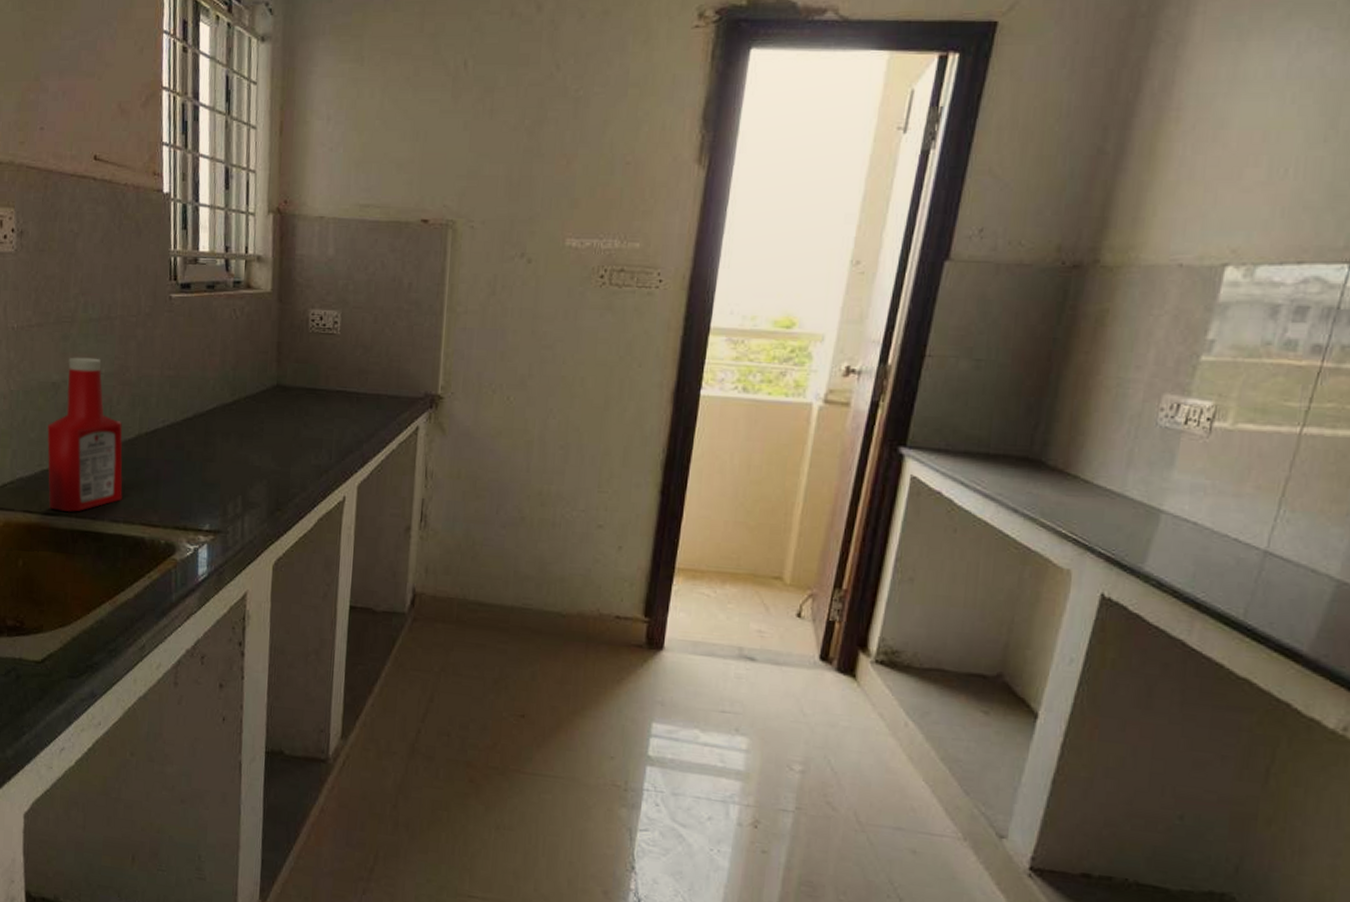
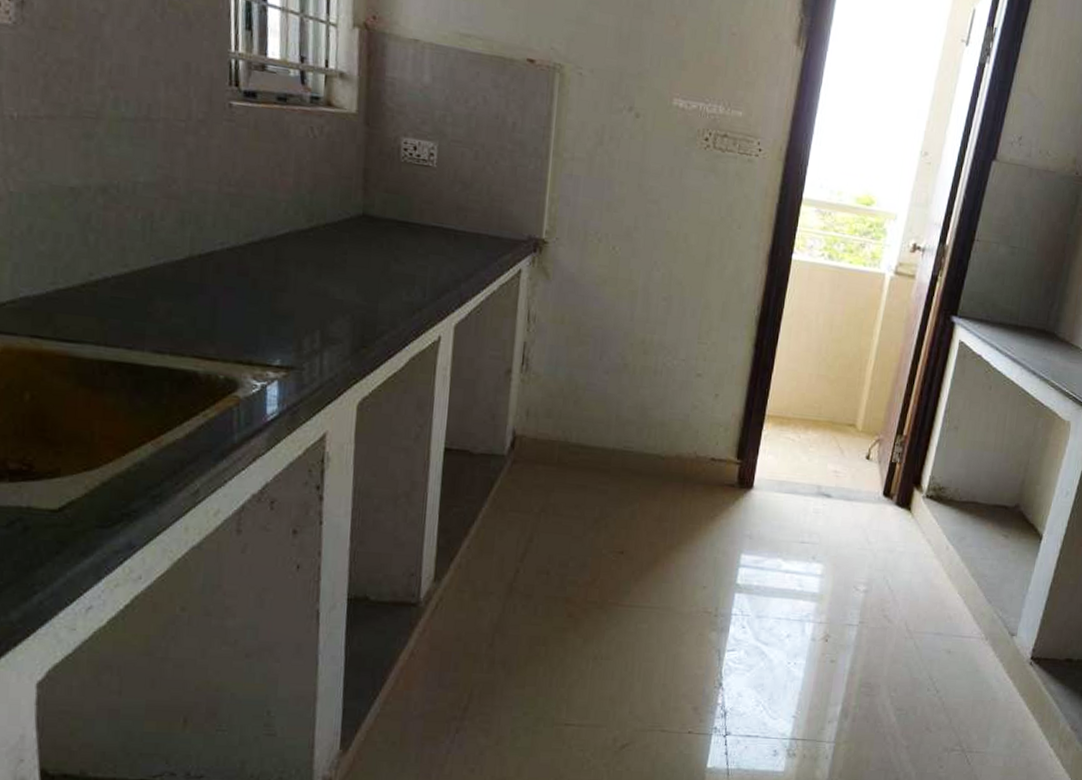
ketchup bottle: present [47,357,123,512] -> none [63,160,169,340]

